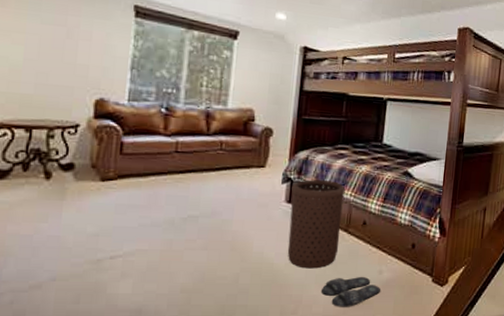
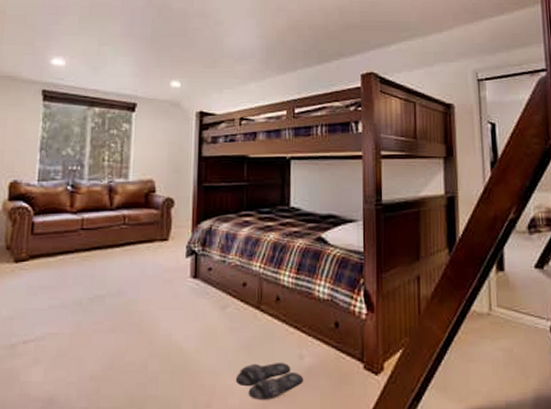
laundry basket: present [287,179,346,269] -> none [196,252,254,353]

